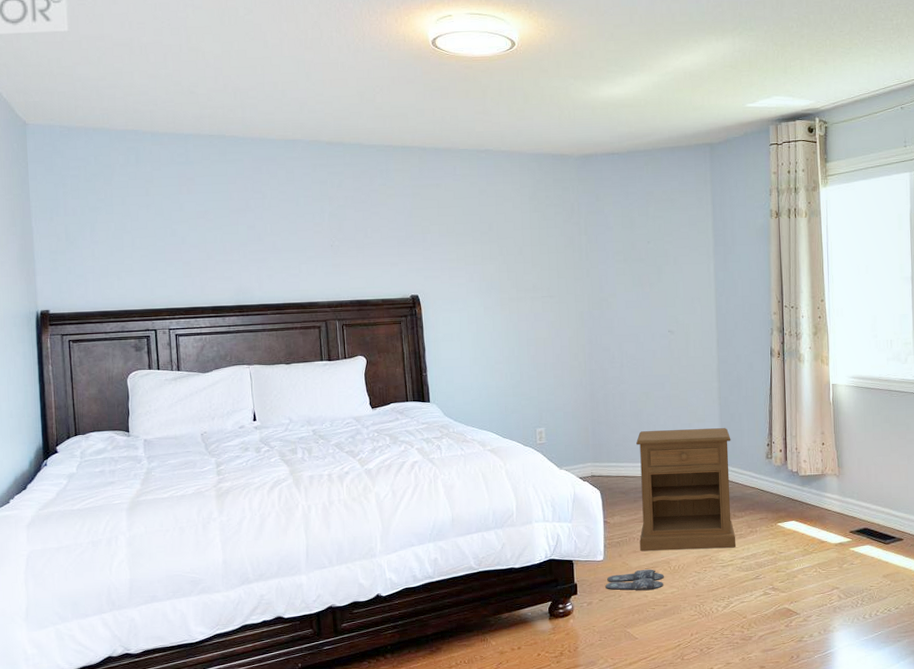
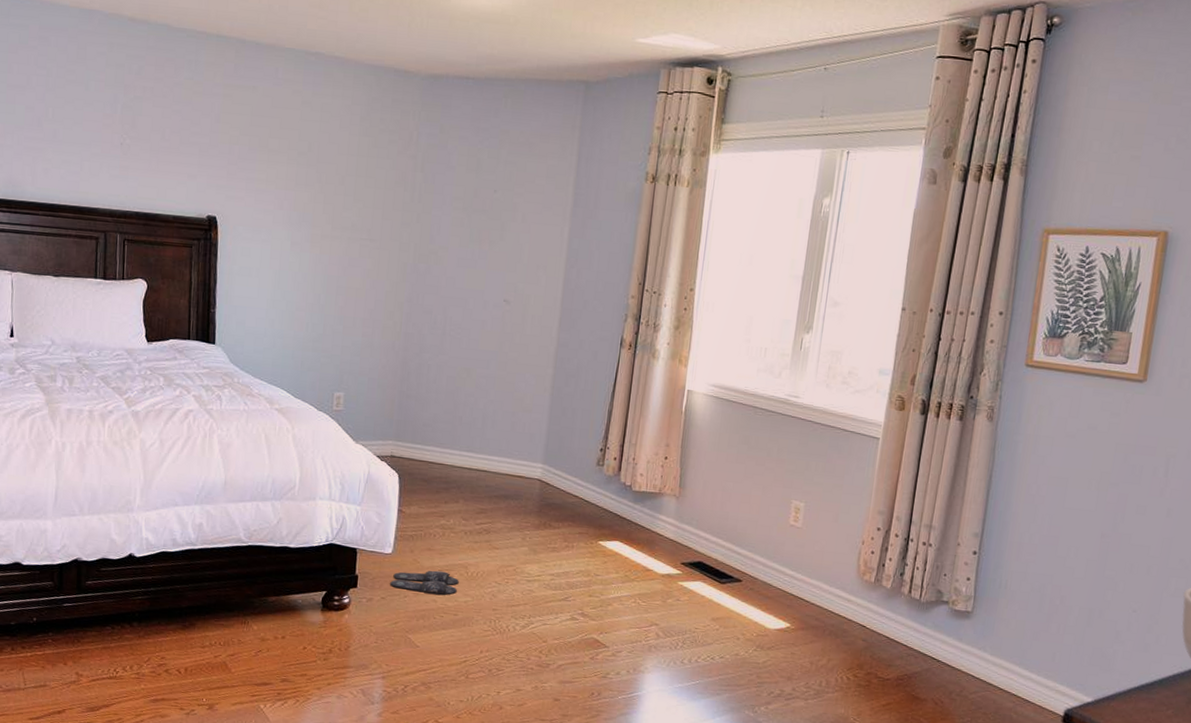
nightstand: present [635,428,736,552] -> none [435,413,559,562]

